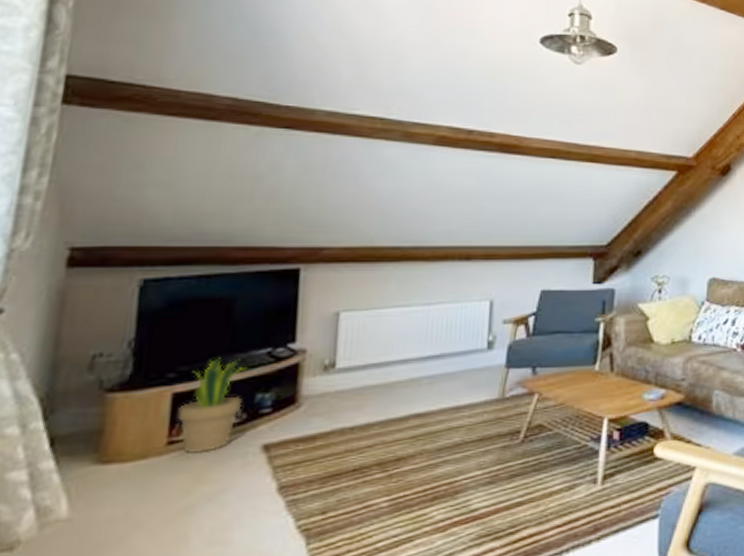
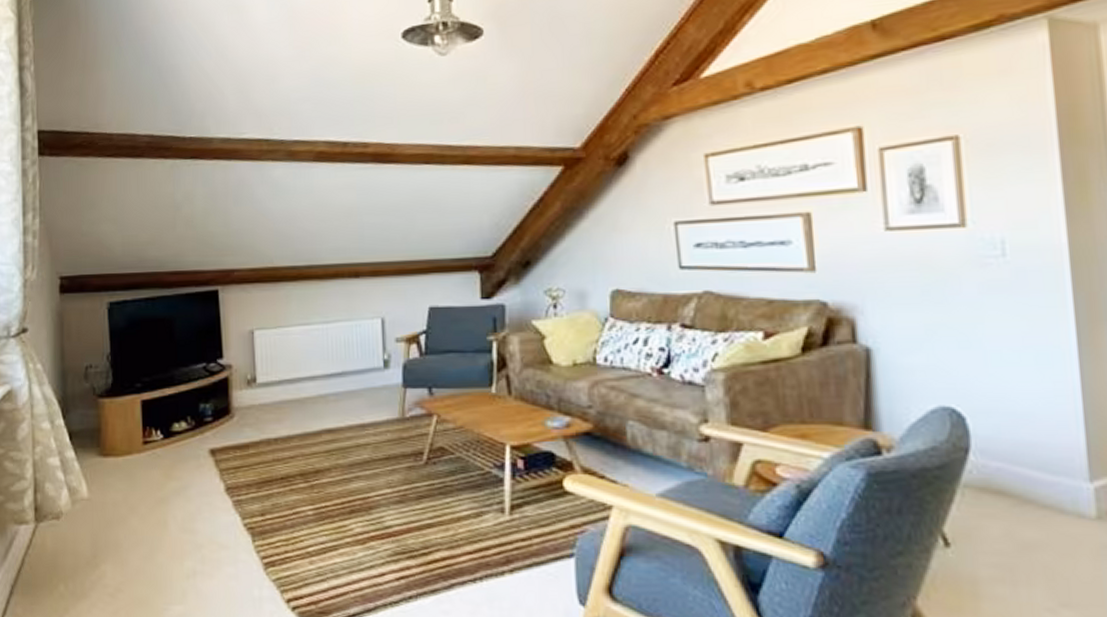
potted plant: present [177,358,250,453] -> none [147,371,192,453]

